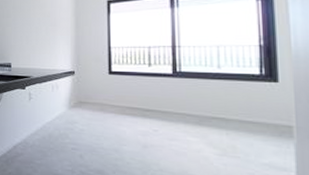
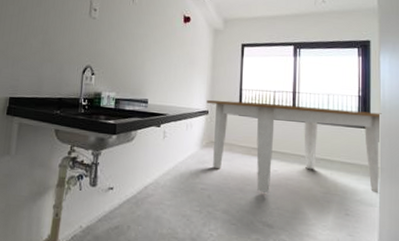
table: none [72,60,298,157] -> present [207,100,382,194]

